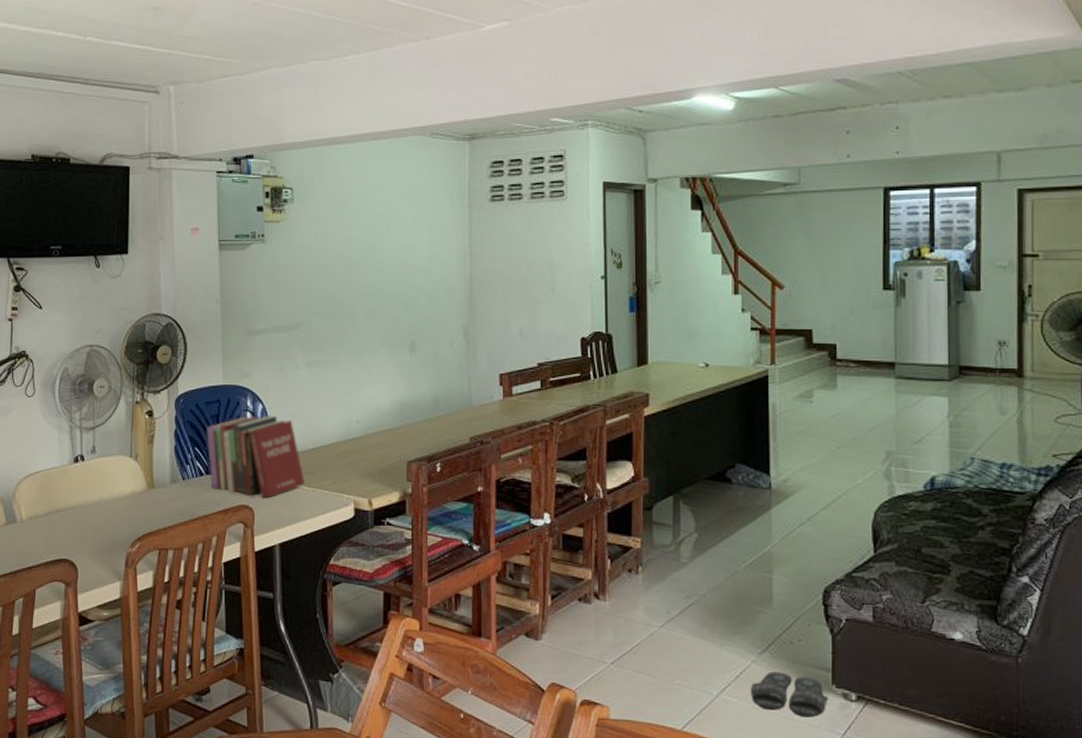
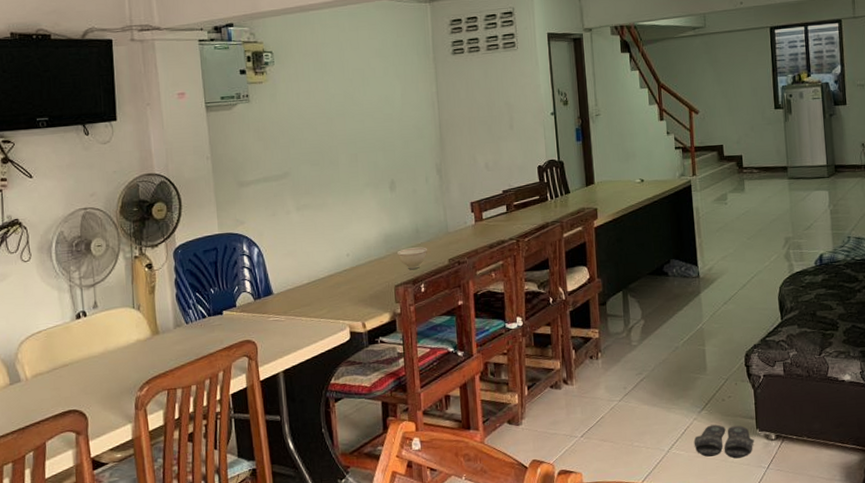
books: present [207,415,304,499] -> none [206,257,302,332]
bowl: none [412,420,446,444] -> present [396,247,427,269]

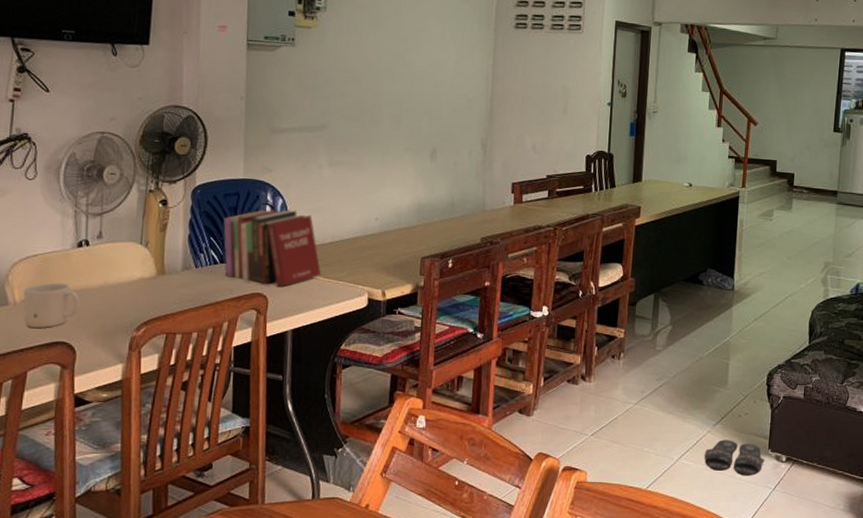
mug: none [32,354,86,400] -> present [23,282,80,328]
books: none [206,257,302,332] -> present [223,209,321,288]
bowl: present [396,247,427,269] -> none [428,220,460,243]

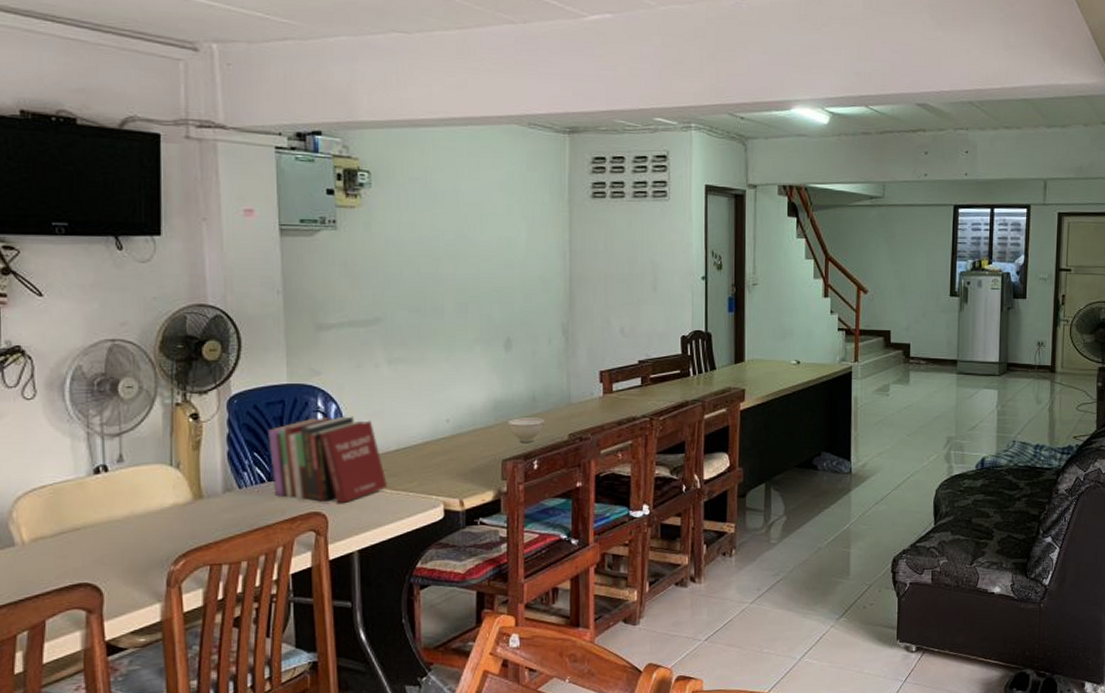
mug: present [23,282,80,328] -> none [31,516,103,570]
bowl: none [428,220,460,243] -> present [507,418,544,442]
slippers: present [704,439,765,476] -> none [828,633,894,670]

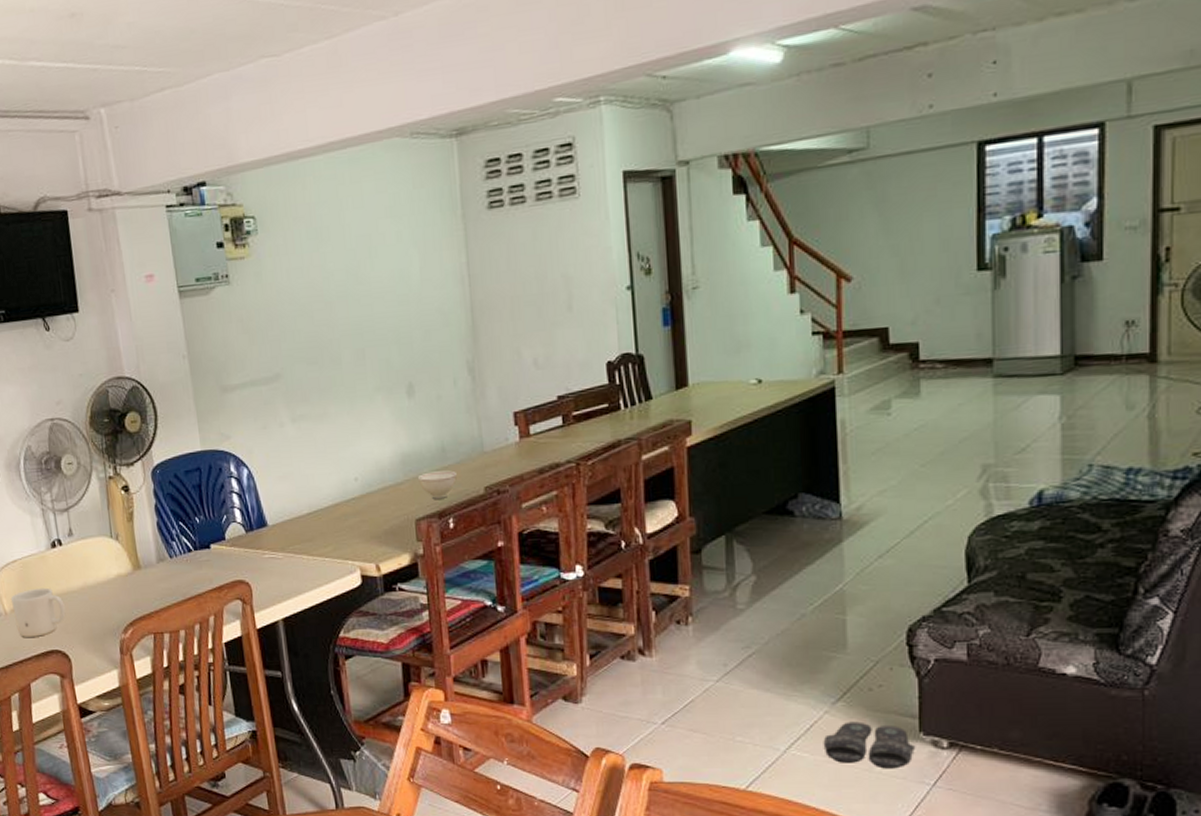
mug: none [31,516,103,570] -> present [10,587,66,637]
books: present [268,416,387,504] -> none [189,480,303,572]
slippers: none [828,633,894,670] -> present [823,721,916,769]

